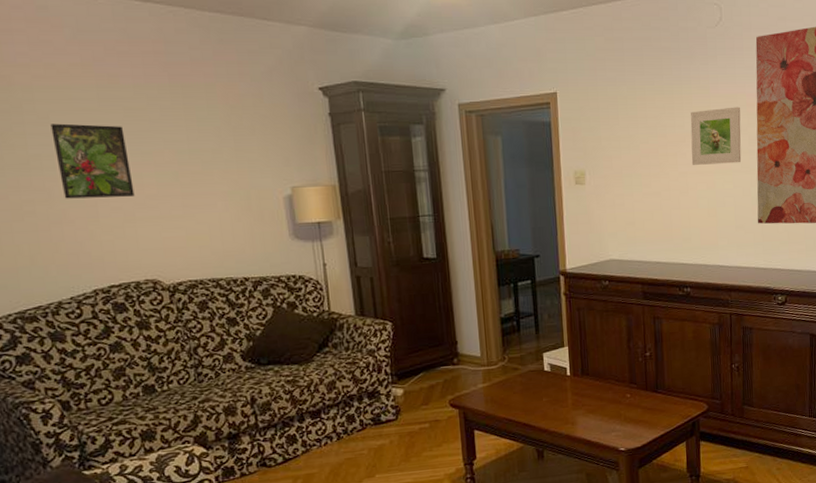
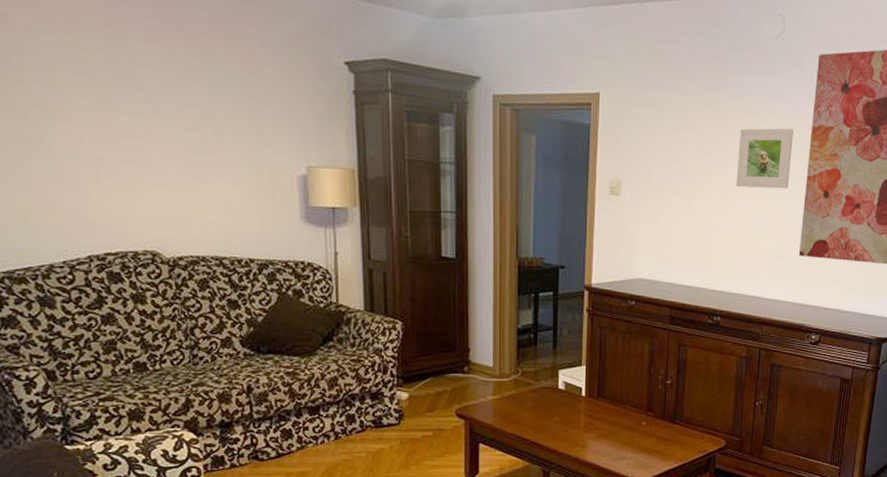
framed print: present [50,123,135,199] -> none [53,72,139,159]

